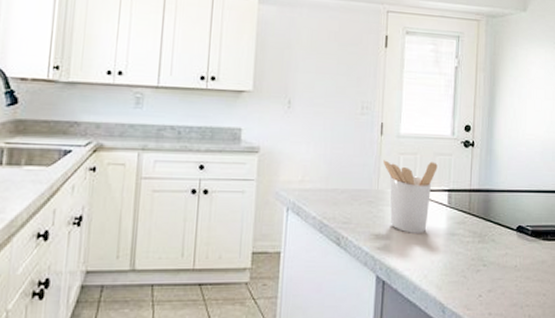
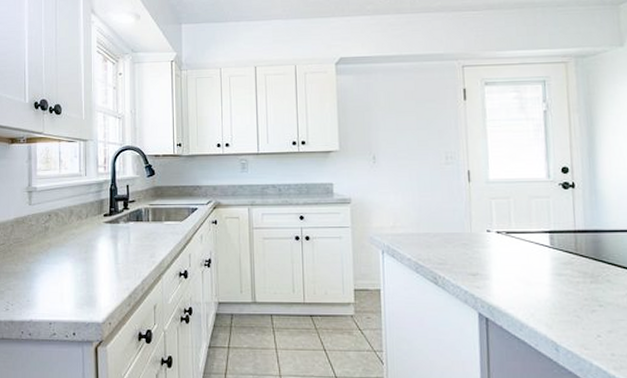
utensil holder: present [383,160,438,233] -> none [474,204,534,274]

